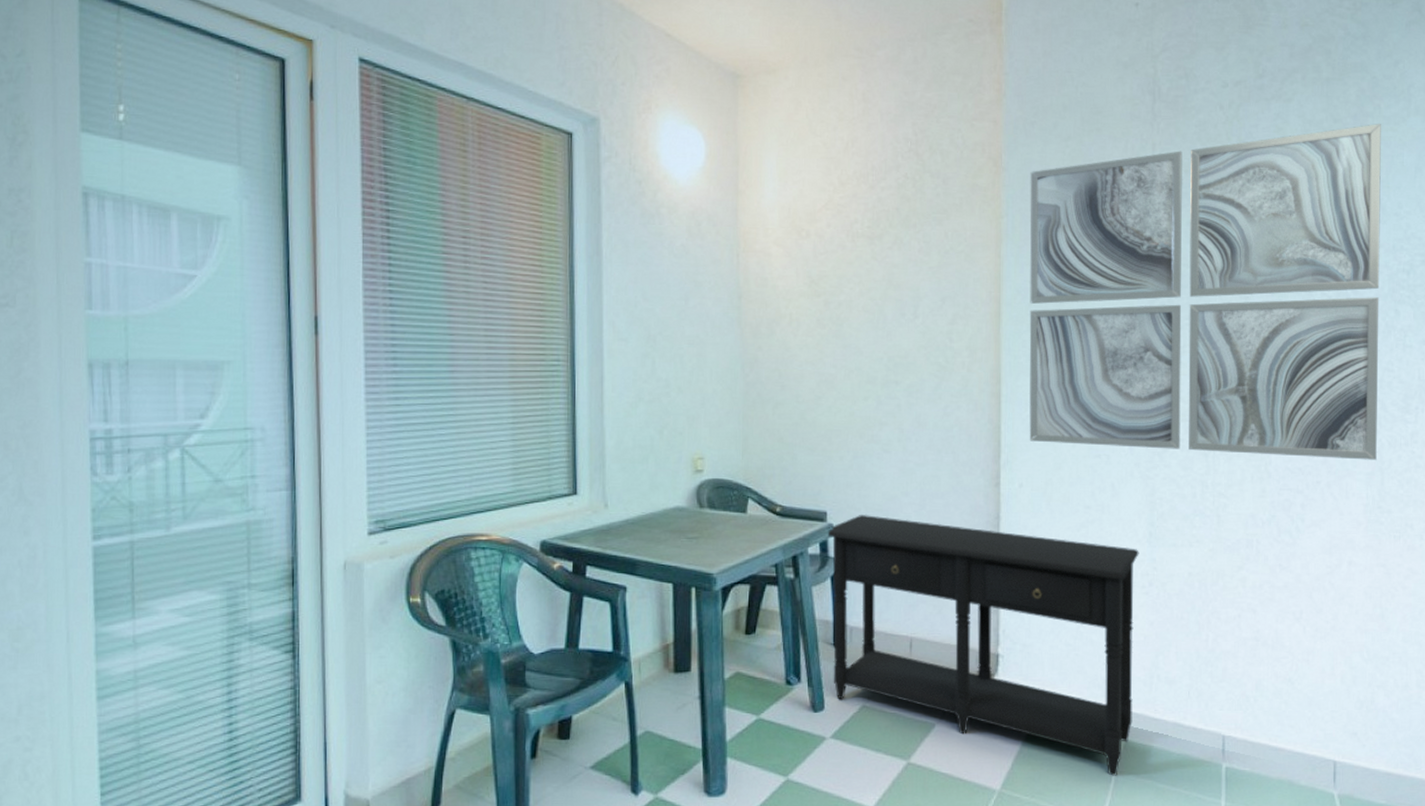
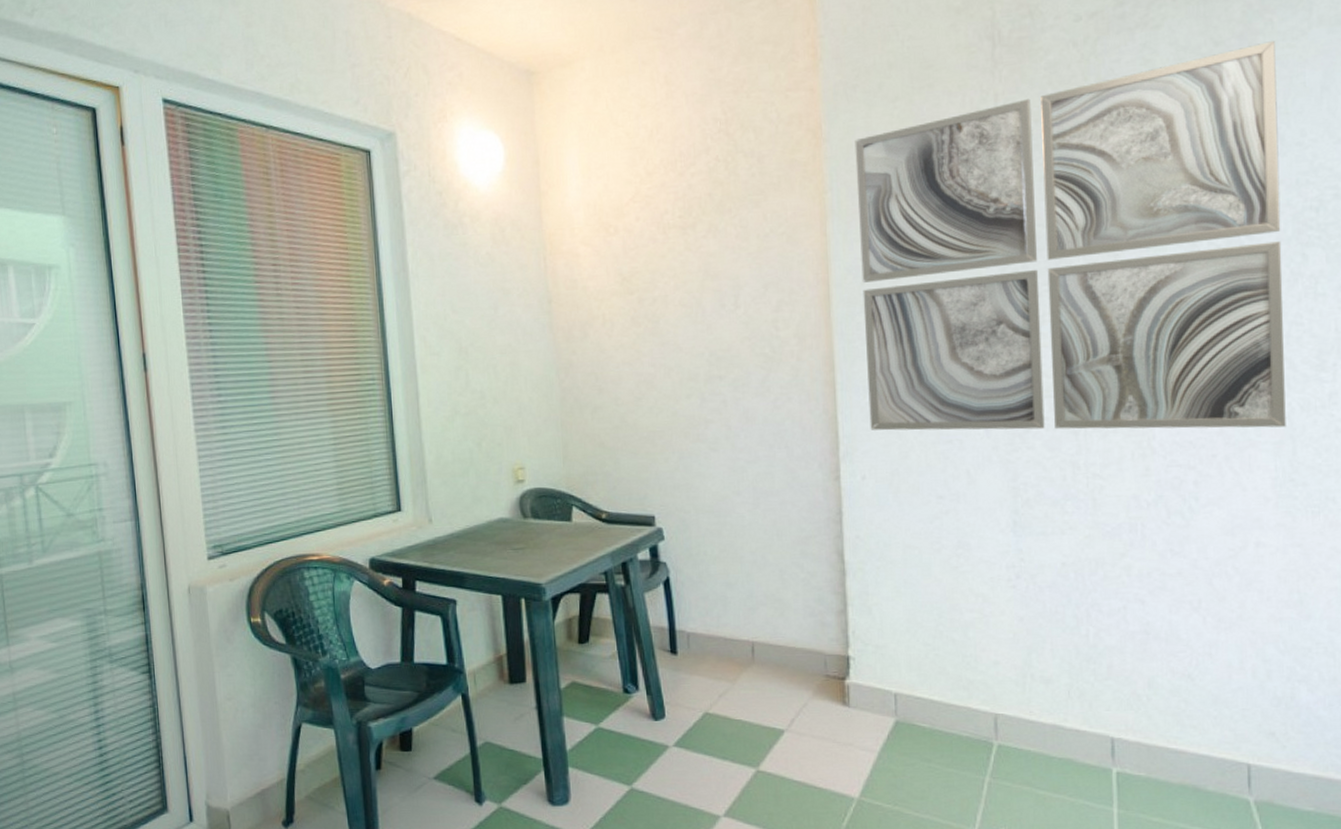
console table: present [827,515,1139,776] -> none [657,517,1005,783]

